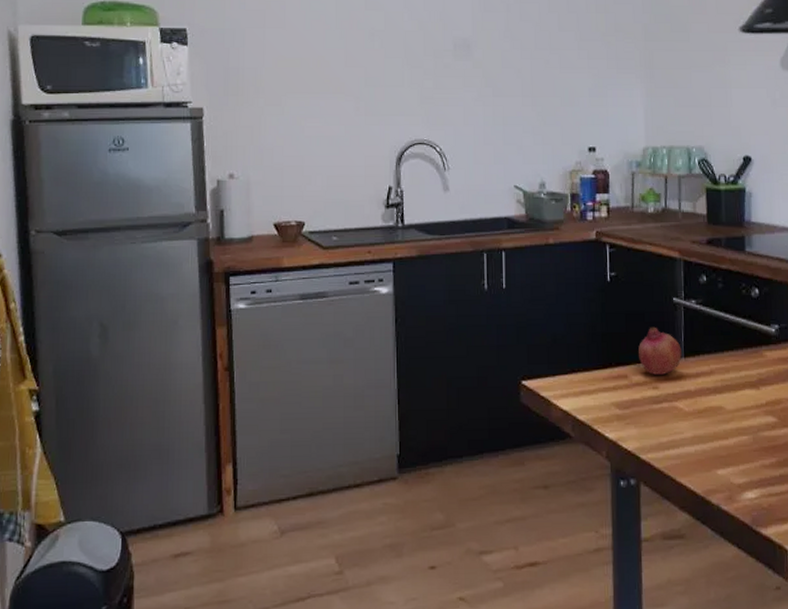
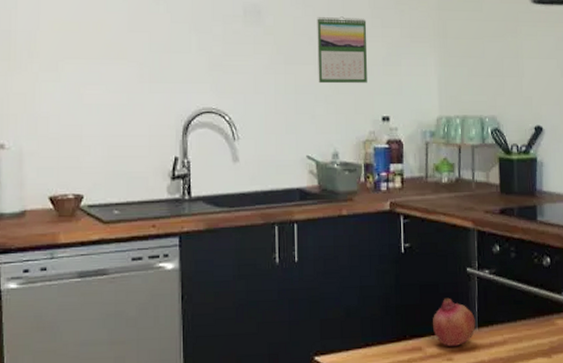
calendar: none [524,49,574,115] -> present [317,16,367,84]

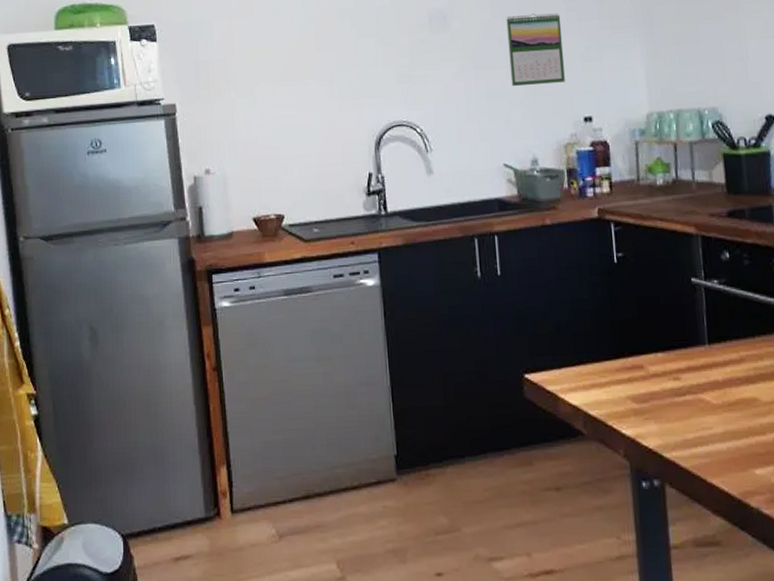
fruit: present [433,297,476,346] -> none [654,311,706,364]

